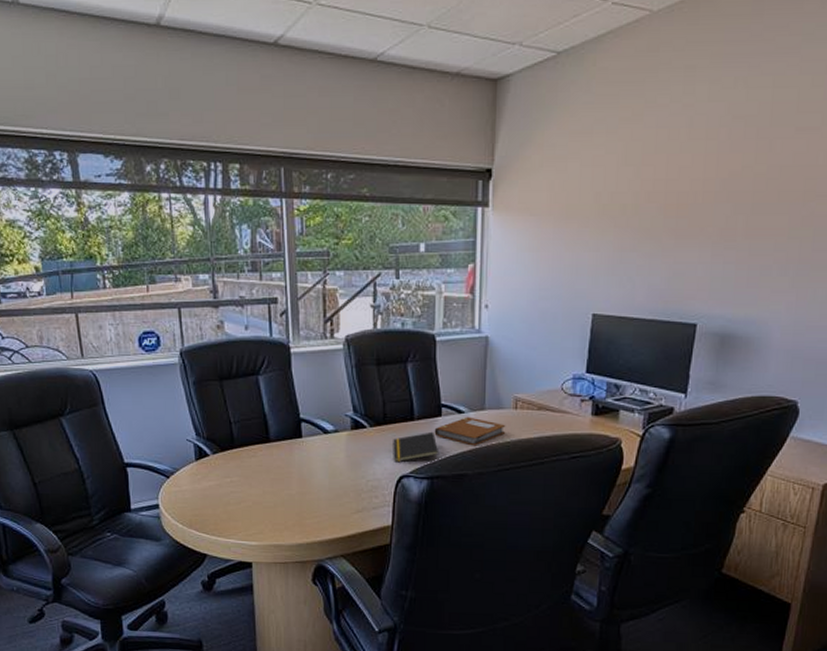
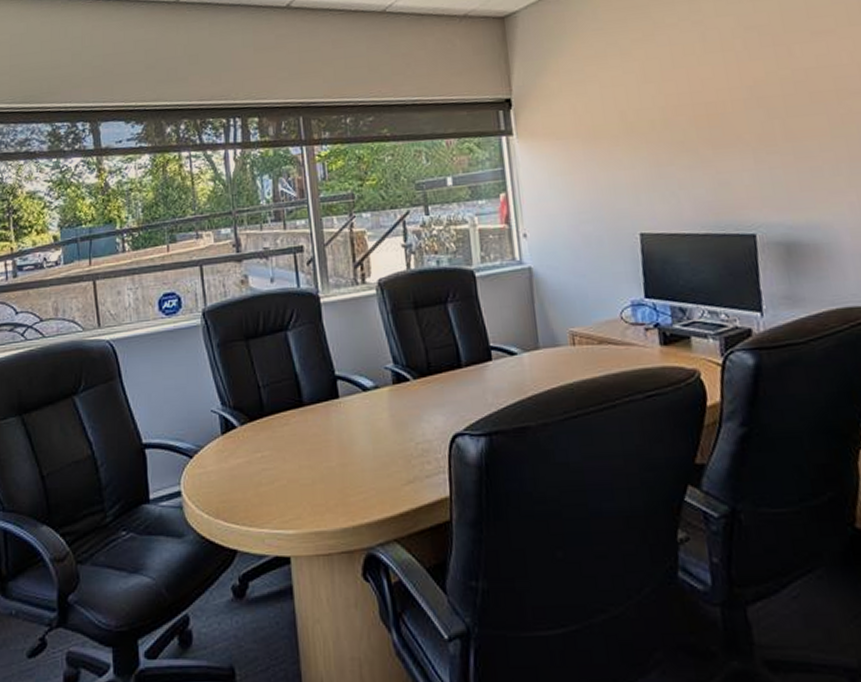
notepad: present [393,431,439,463] -> none [441,379,495,419]
notebook: present [434,416,506,446] -> none [486,358,567,392]

